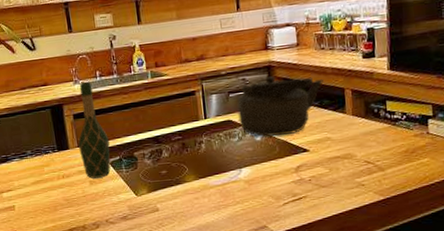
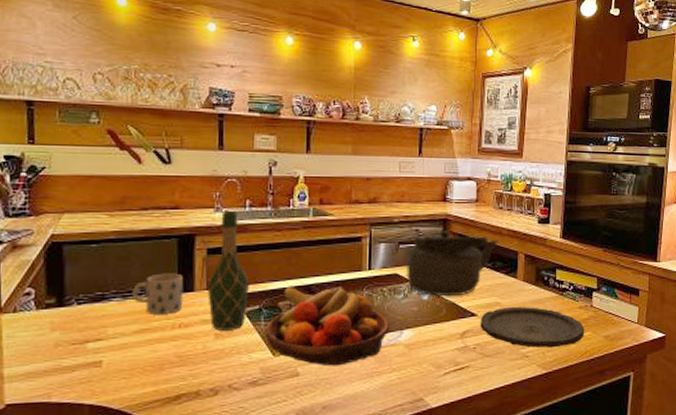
mug: none [26,136,63,169] -> present [133,273,184,314]
fruit bowl: none [126,135,229,202] -> present [265,286,389,366]
plate: none [313,139,423,177] -> present [480,307,585,348]

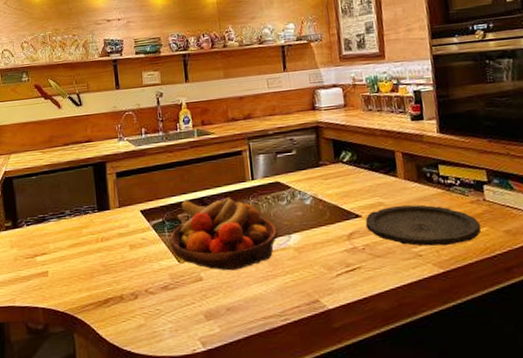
mug: present [133,273,184,314] -> none [64,195,103,231]
wine bottle: present [208,211,249,331] -> none [120,139,153,242]
kettle: present [406,231,498,297] -> none [284,137,373,200]

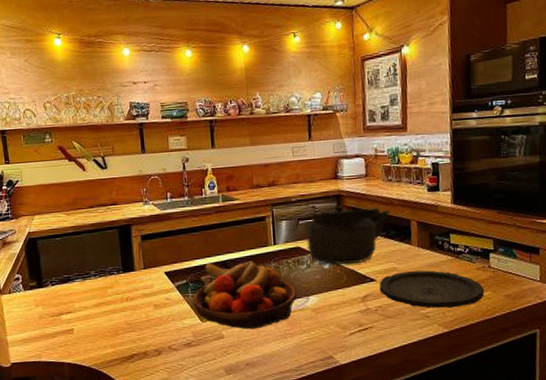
kettle: none [284,137,373,200] -> present [306,205,390,265]

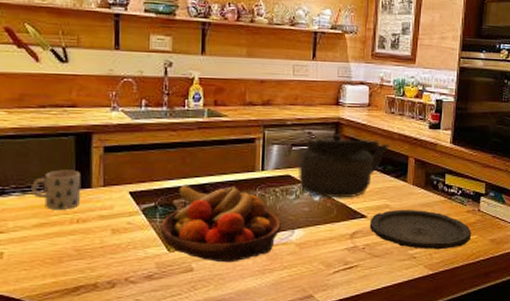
mug: none [89,257,128,291] -> present [32,169,82,209]

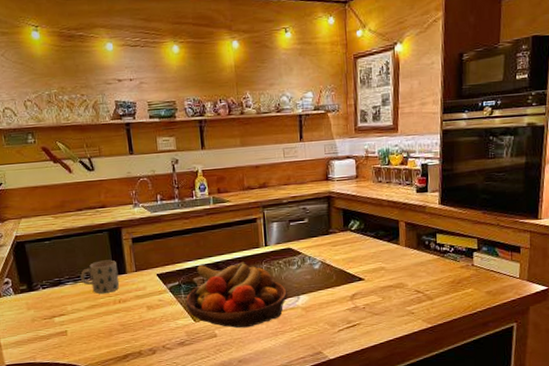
kettle: present [298,134,389,198] -> none [297,206,380,265]
plate: present [369,210,472,250] -> none [367,269,467,305]

